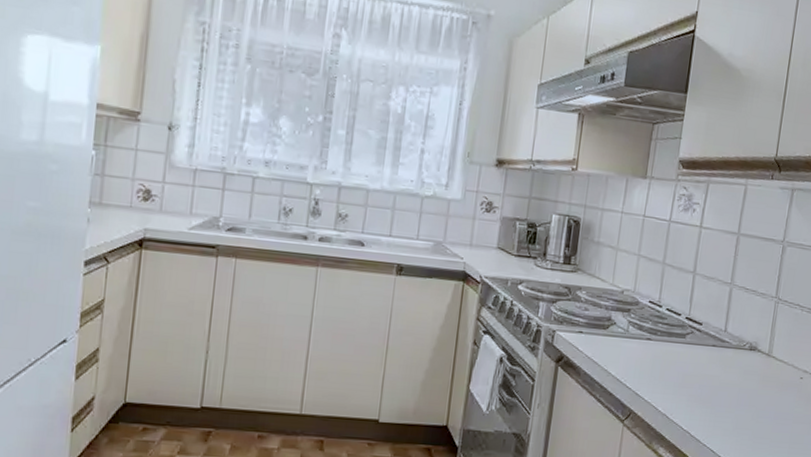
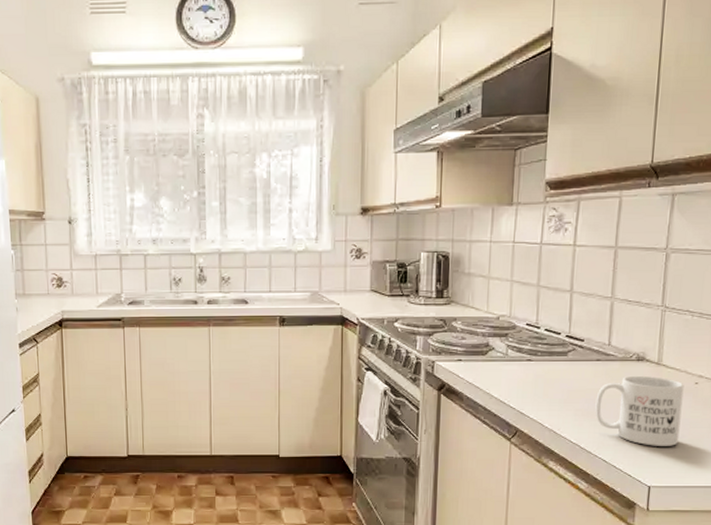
mug: none [707,364,790,440] -> present [595,375,684,446]

